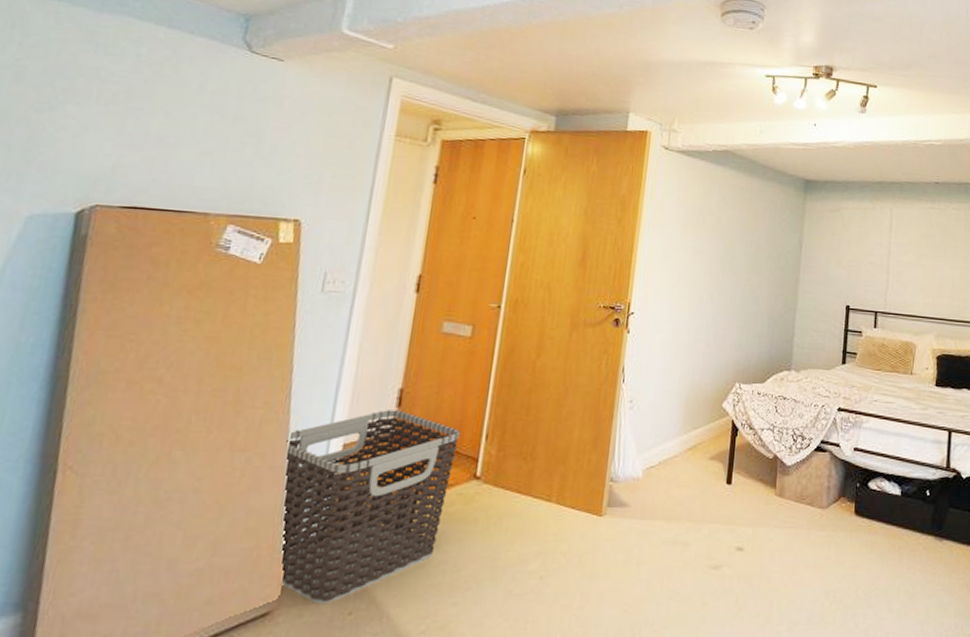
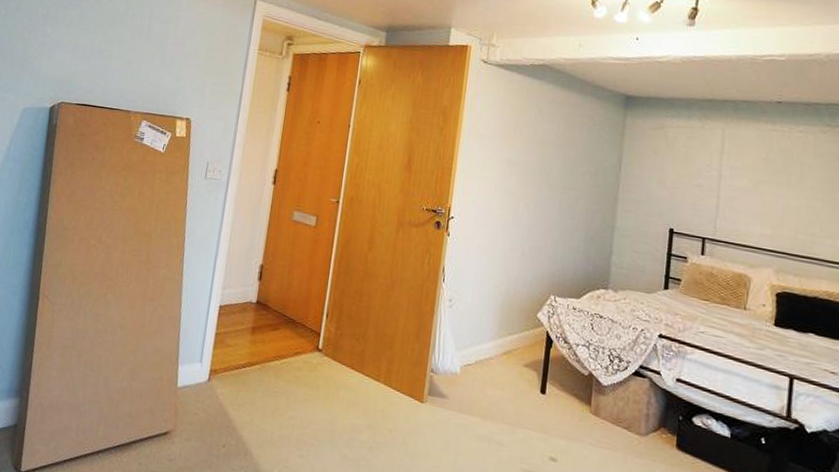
clothes hamper: present [280,410,461,605] -> none [176,281,307,435]

